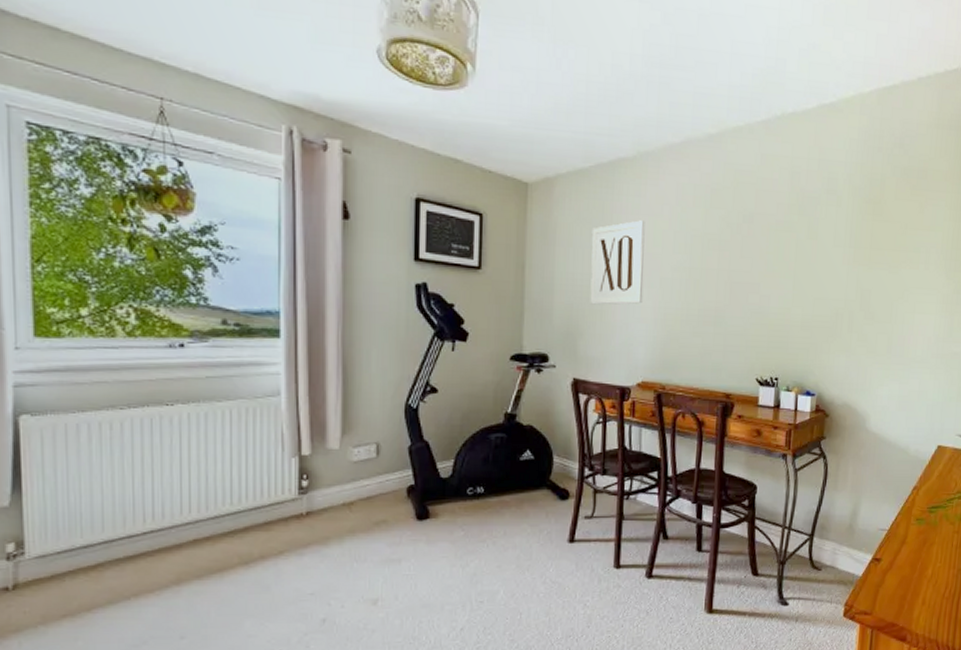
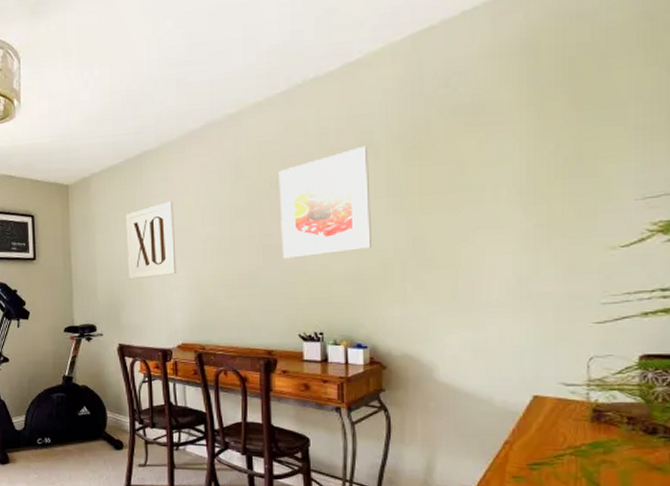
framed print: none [748,192,833,299] -> present [278,145,373,259]

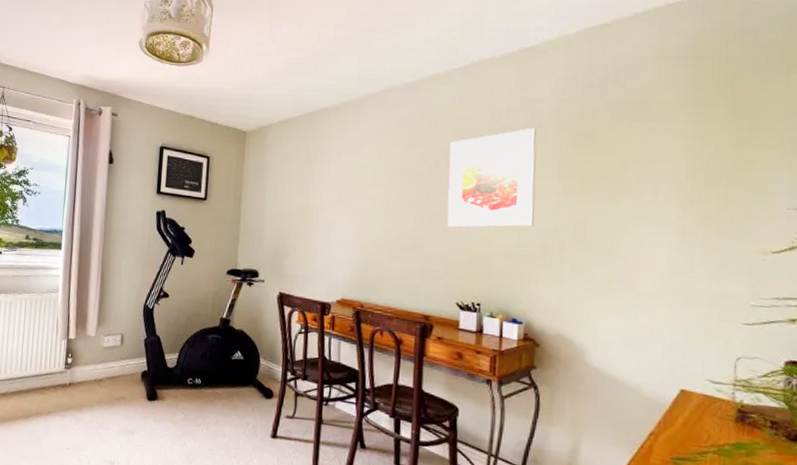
wall art: present [125,201,177,280] -> none [295,159,346,231]

